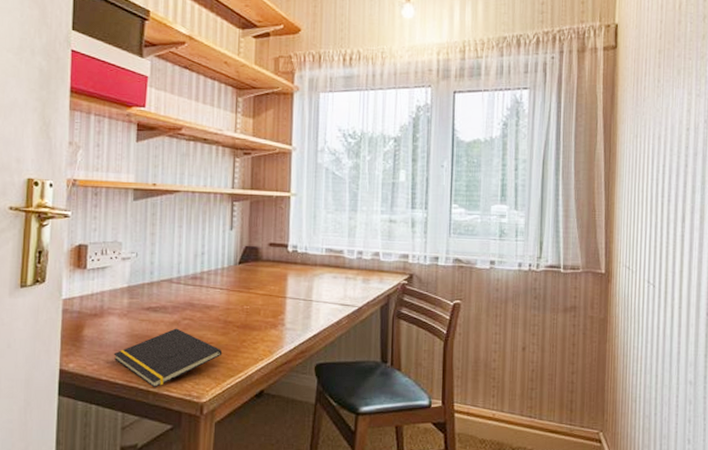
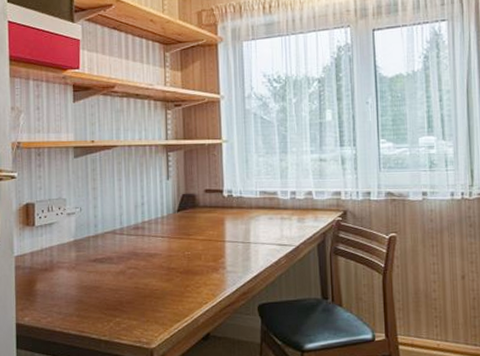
notepad: present [113,328,223,388] -> none [65,277,168,337]

